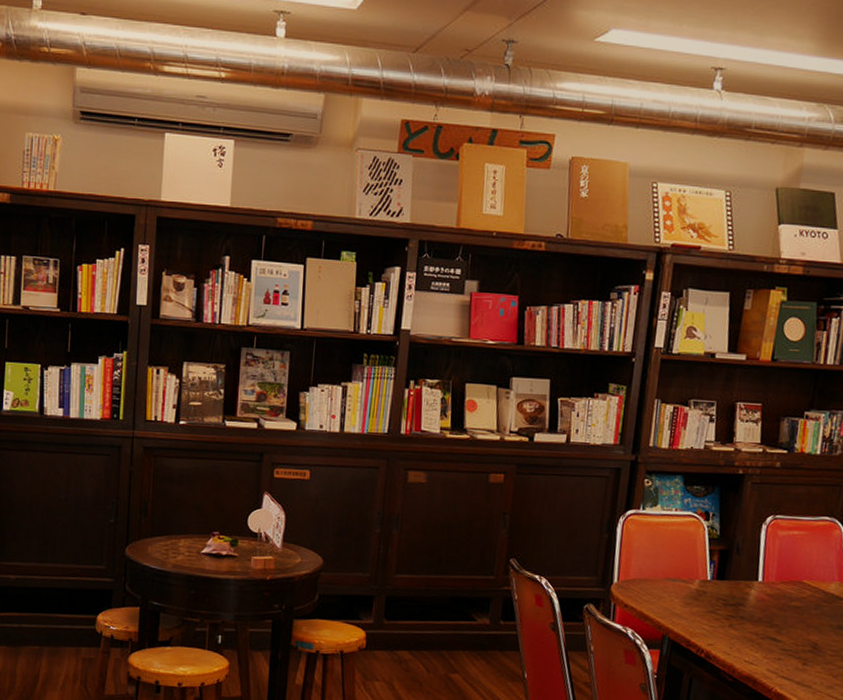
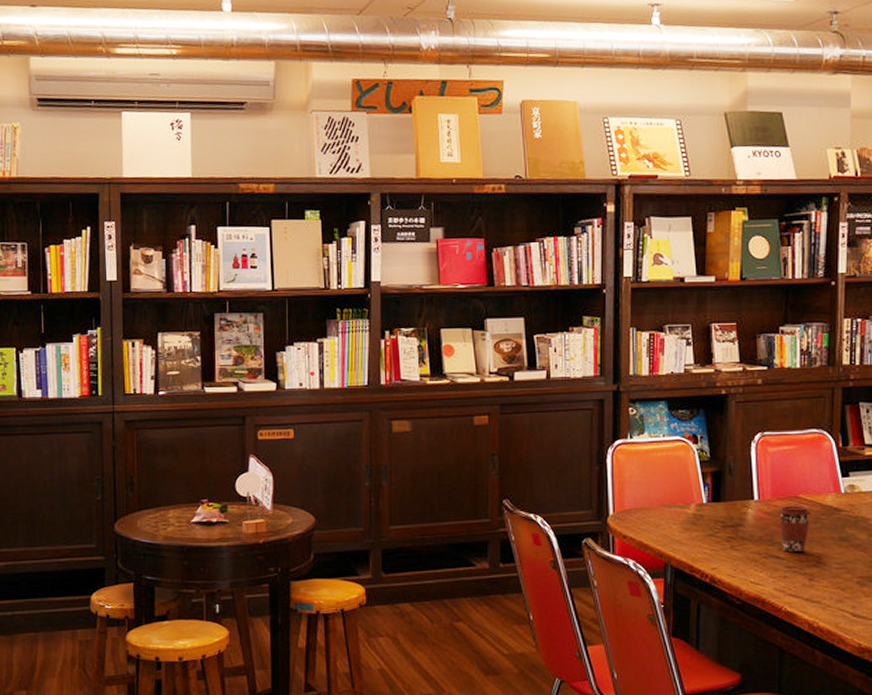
coffee cup: none [780,589,814,637] -> present [778,505,812,553]

